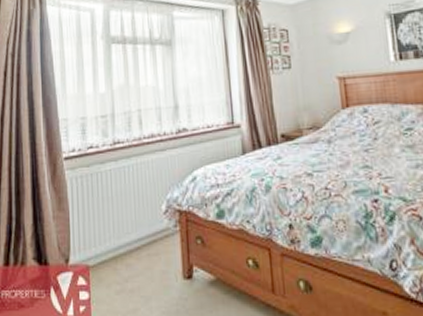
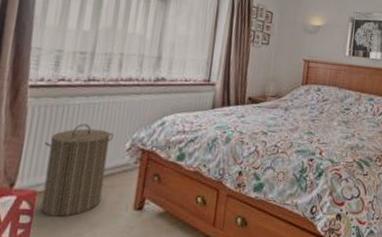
laundry hamper: none [87,190,149,291] -> present [40,124,114,217]

